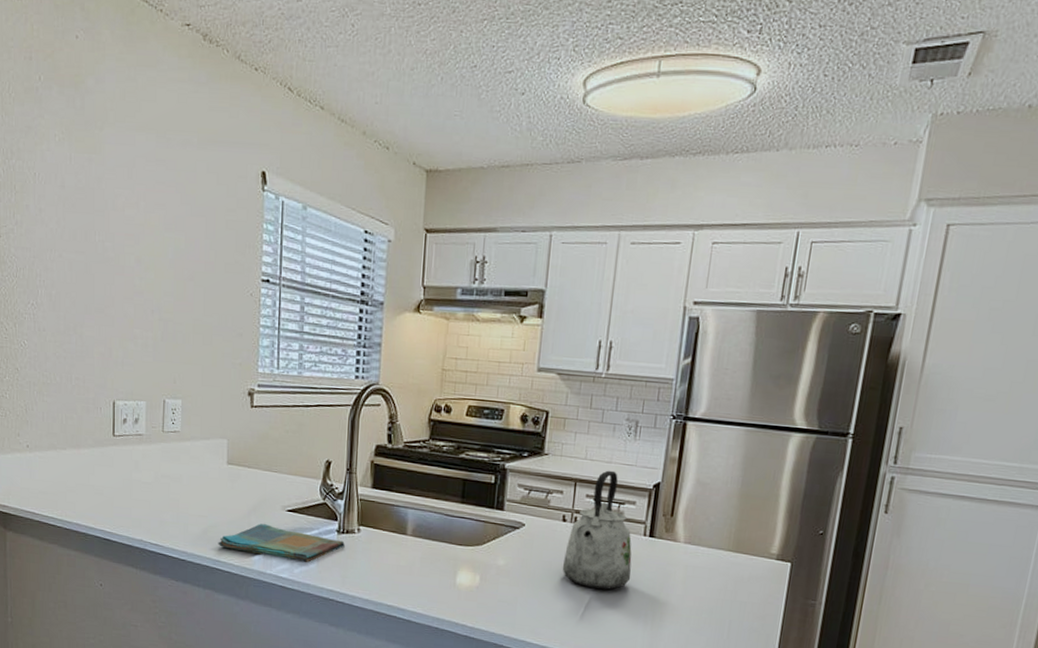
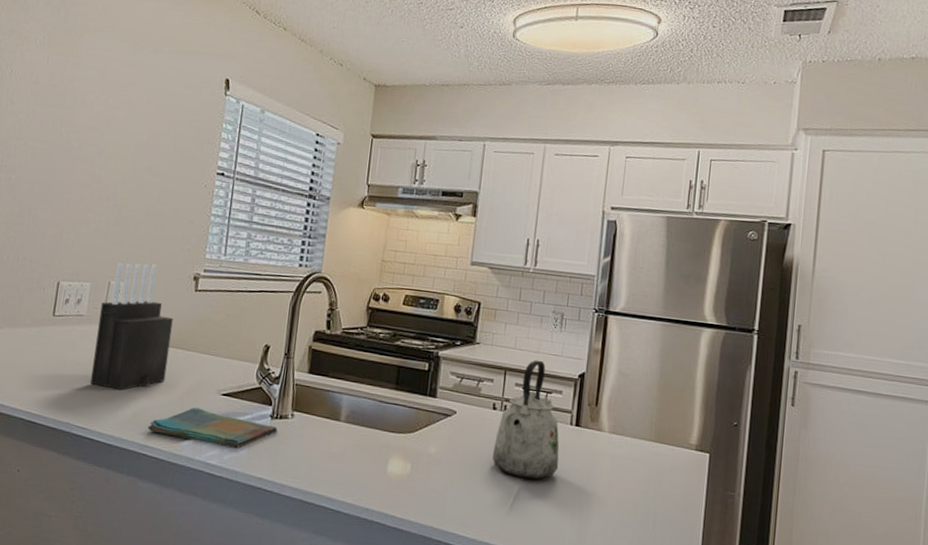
knife block: none [158,379,232,509] -> present [90,262,173,391]

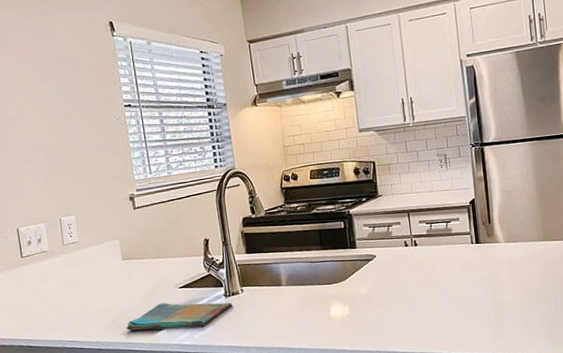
knife block: present [90,262,173,391] -> none [59,195,130,305]
kettle: present [492,360,560,480] -> none [412,197,469,296]

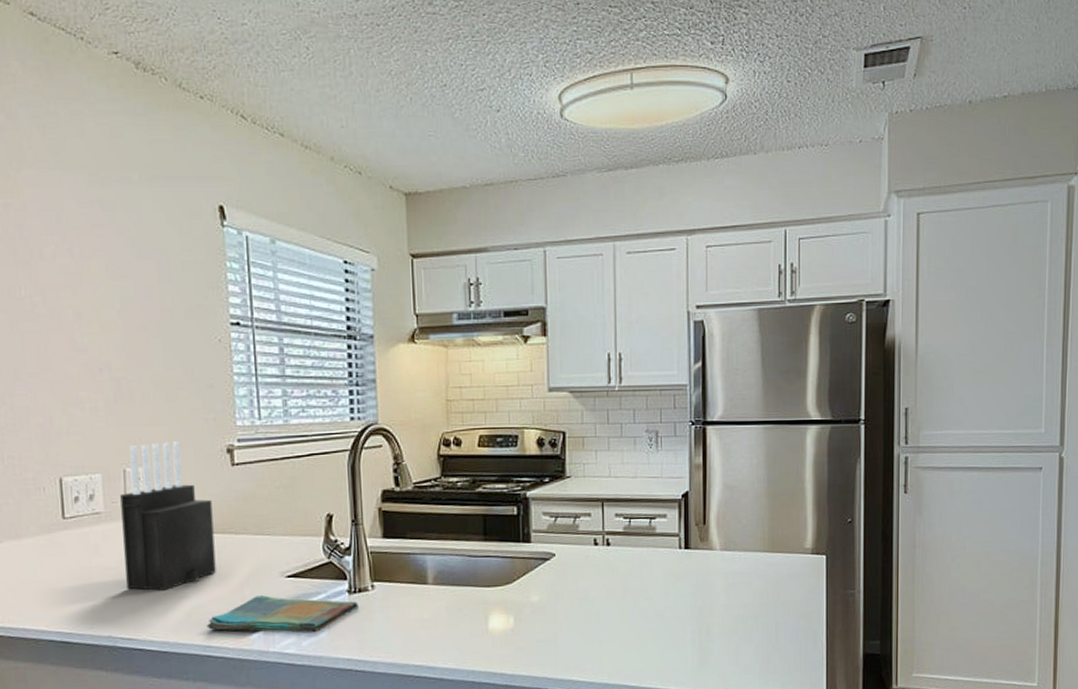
knife block: none [59,195,130,305] -> present [120,441,216,592]

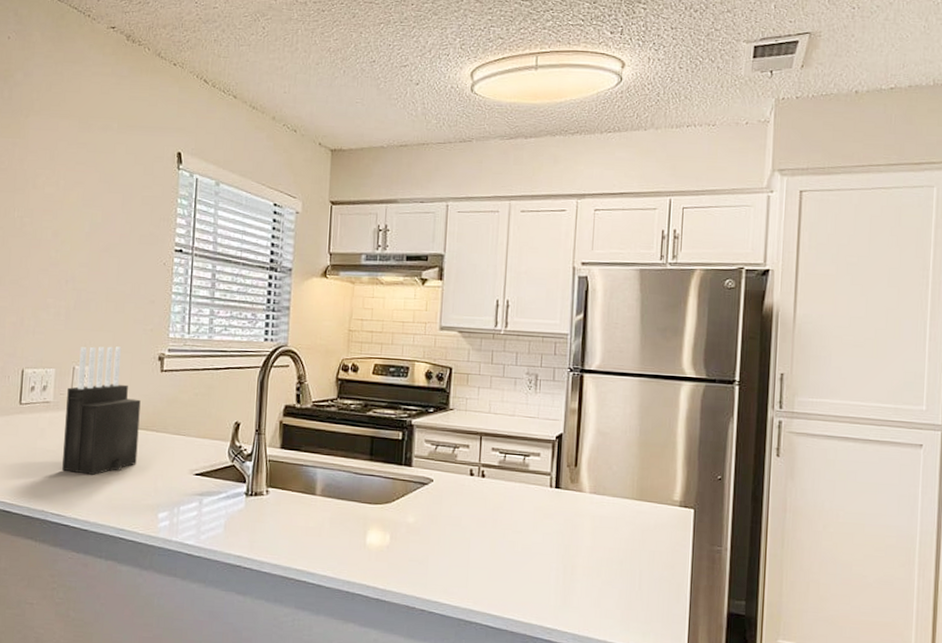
dish towel: present [206,595,358,633] -> none [122,489,253,529]

